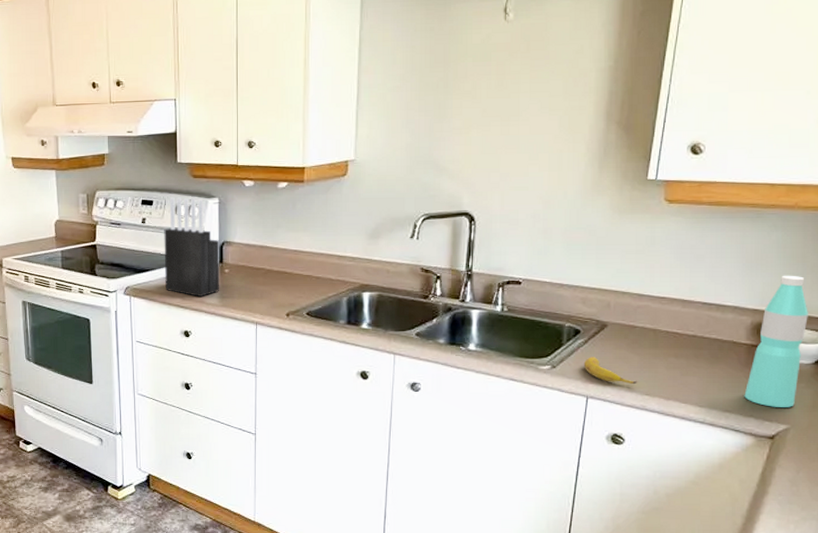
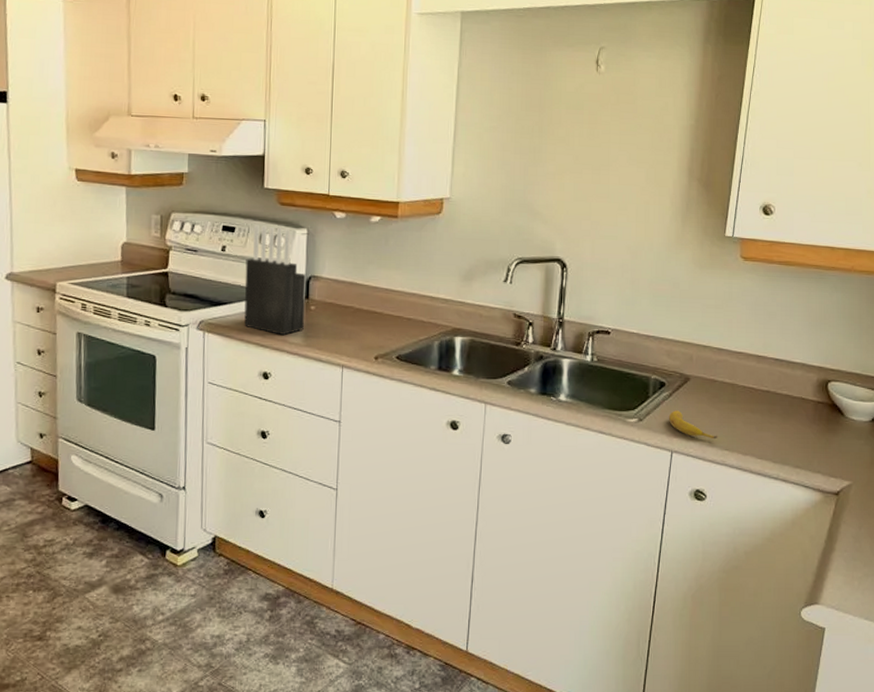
water bottle: present [744,275,808,407] -> none [812,334,865,464]

